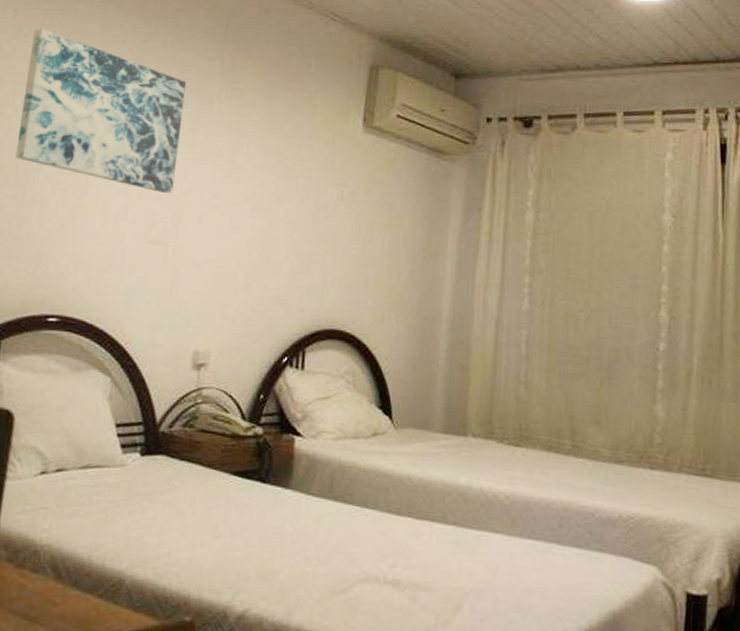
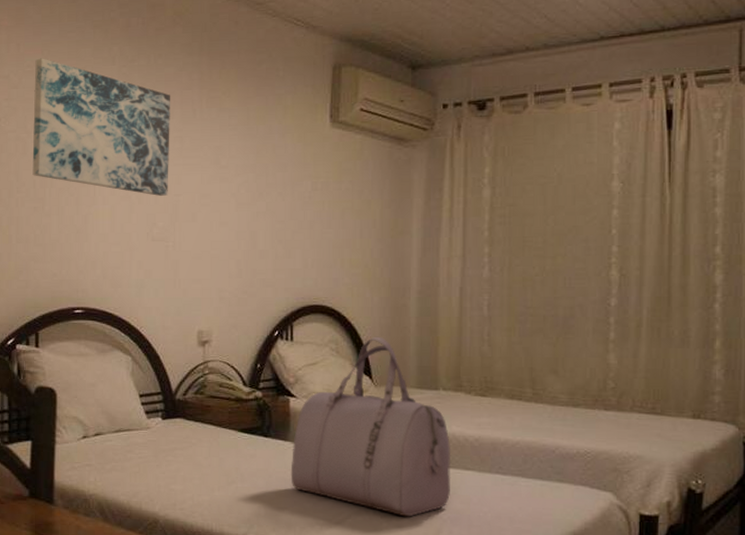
duffel bag: none [289,369,478,588] -> present [290,336,451,517]

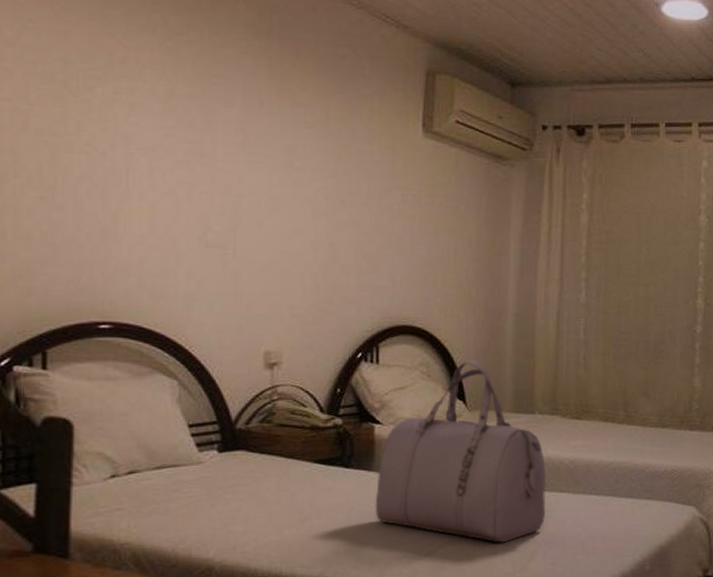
wall art: present [32,58,170,196] -> none [37,13,230,196]

